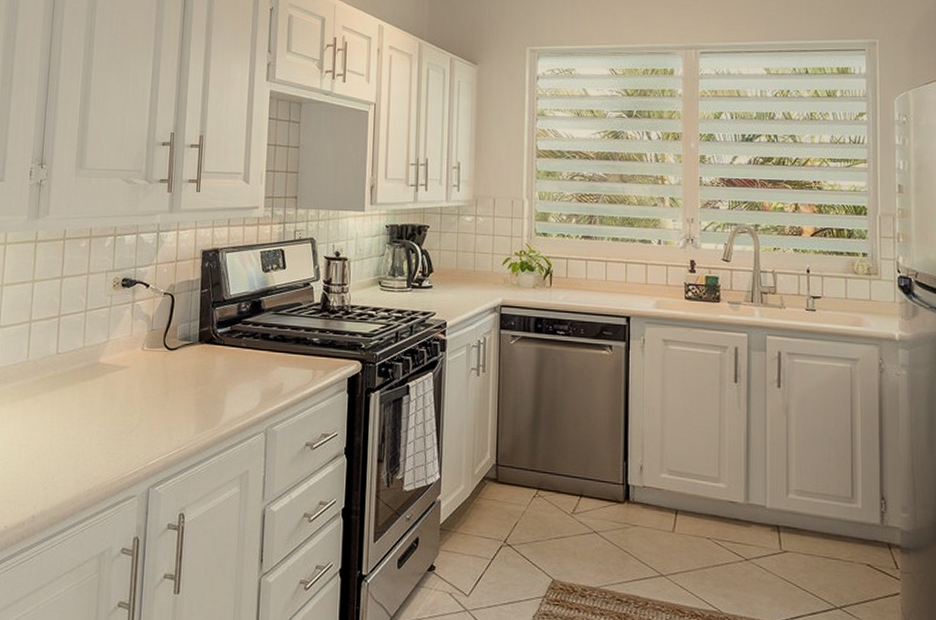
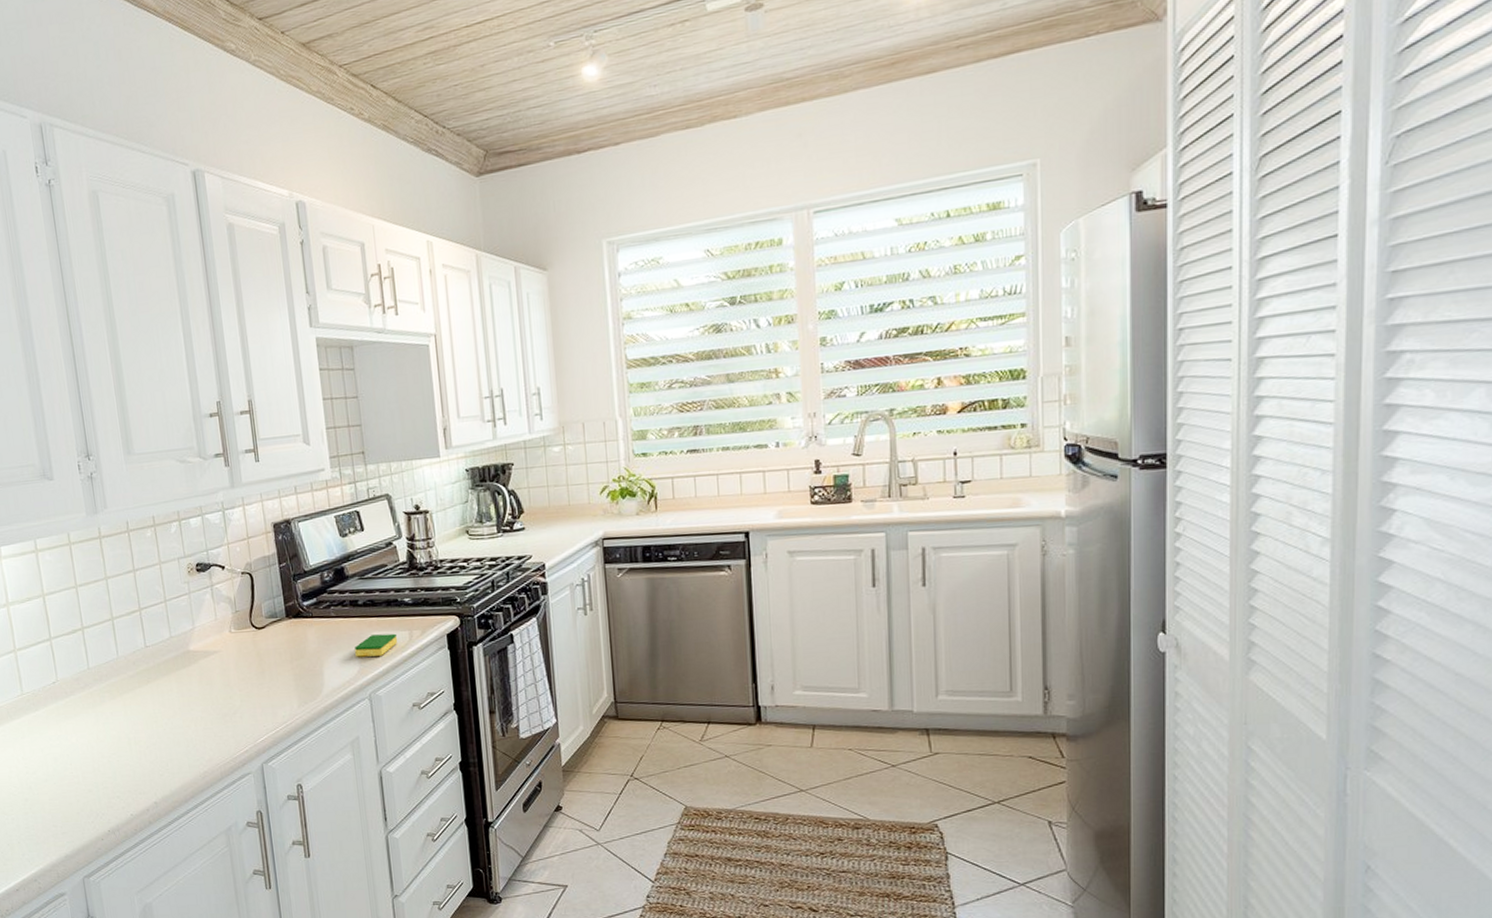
dish sponge: none [259,369,301,392] -> present [355,633,398,657]

